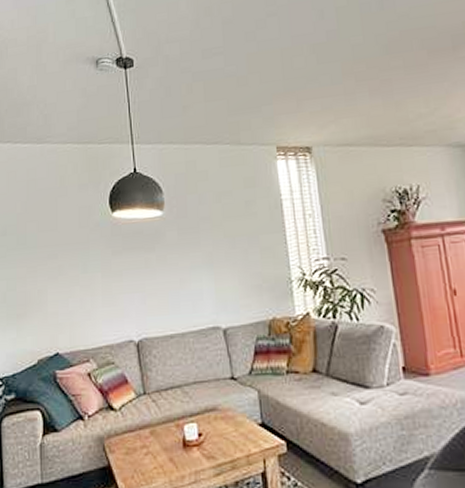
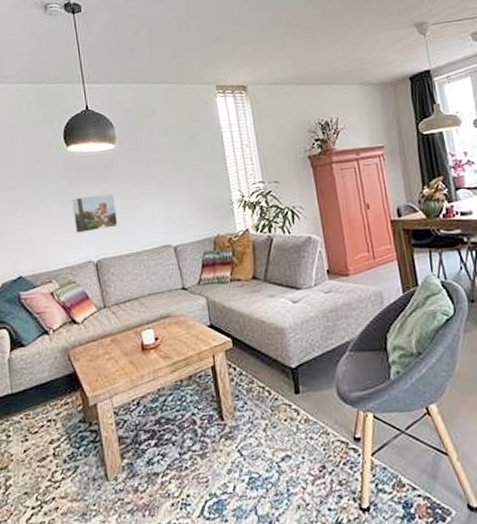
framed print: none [114,265,163,308] -> present [72,193,118,233]

